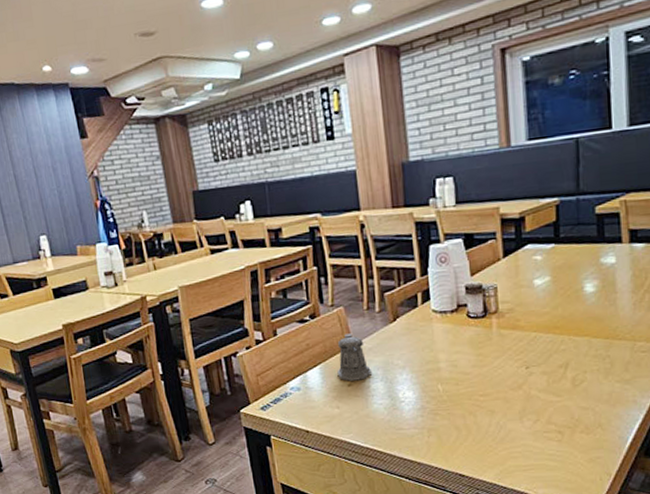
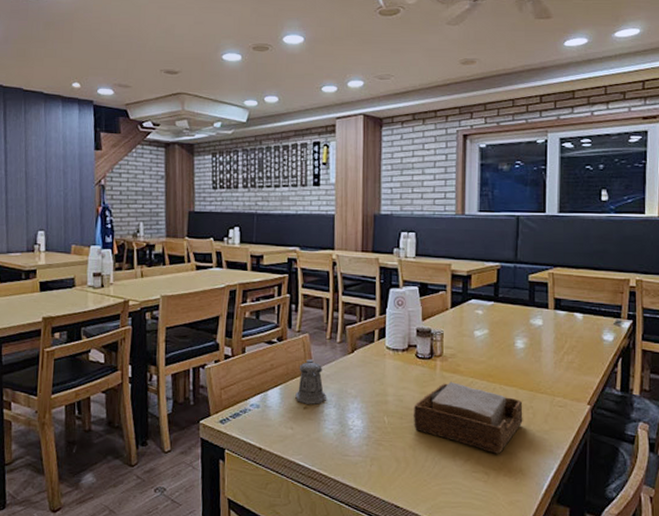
napkin holder: none [470,338,599,411] -> present [413,381,523,454]

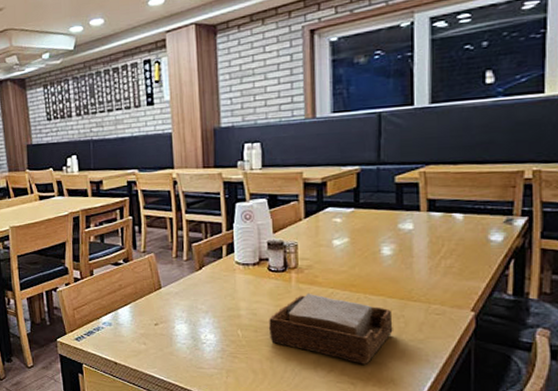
pepper shaker: present [295,359,326,405] -> none [145,278,177,321]

